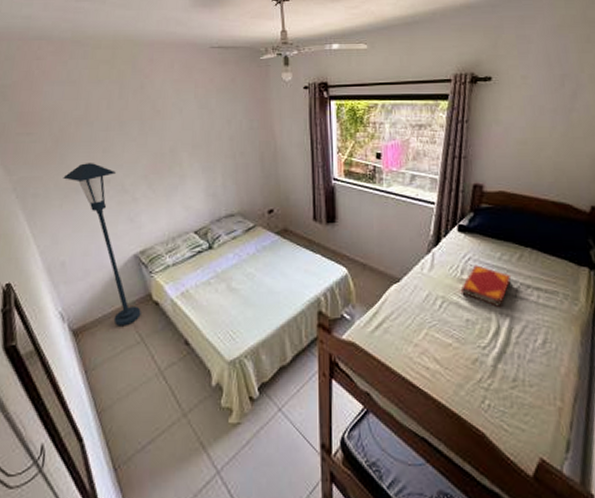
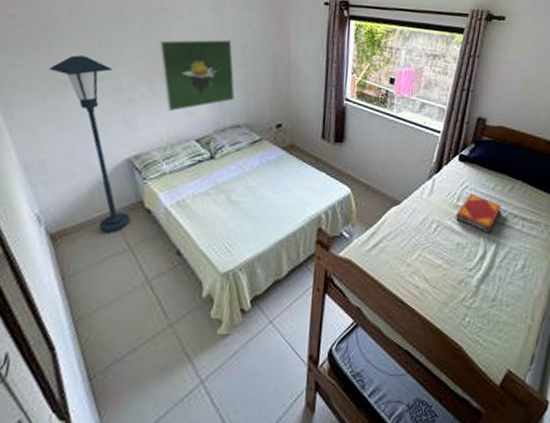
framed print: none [154,133,227,207] -> present [158,39,235,112]

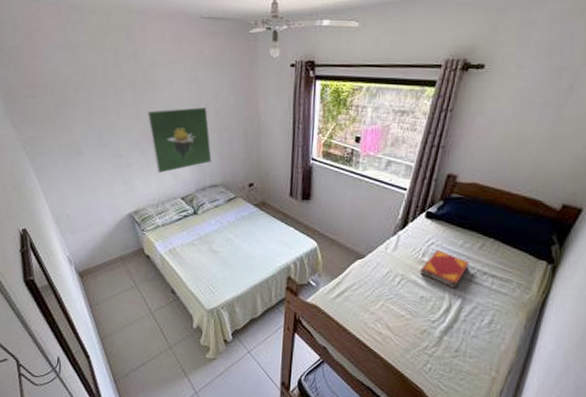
floor lamp: present [49,55,131,233] -> none [65,127,135,273]

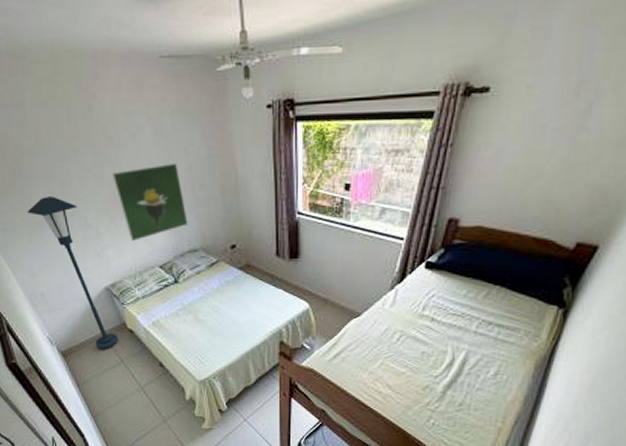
floor lamp: none [65,127,135,273] -> present [27,196,119,350]
hardback book: present [419,249,470,288] -> none [420,302,474,341]

